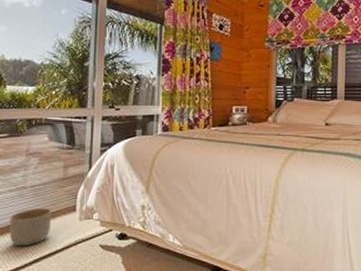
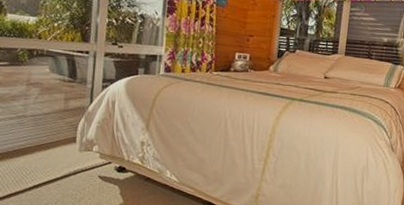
planter: present [9,207,52,247] -> none [9,136,53,173]

